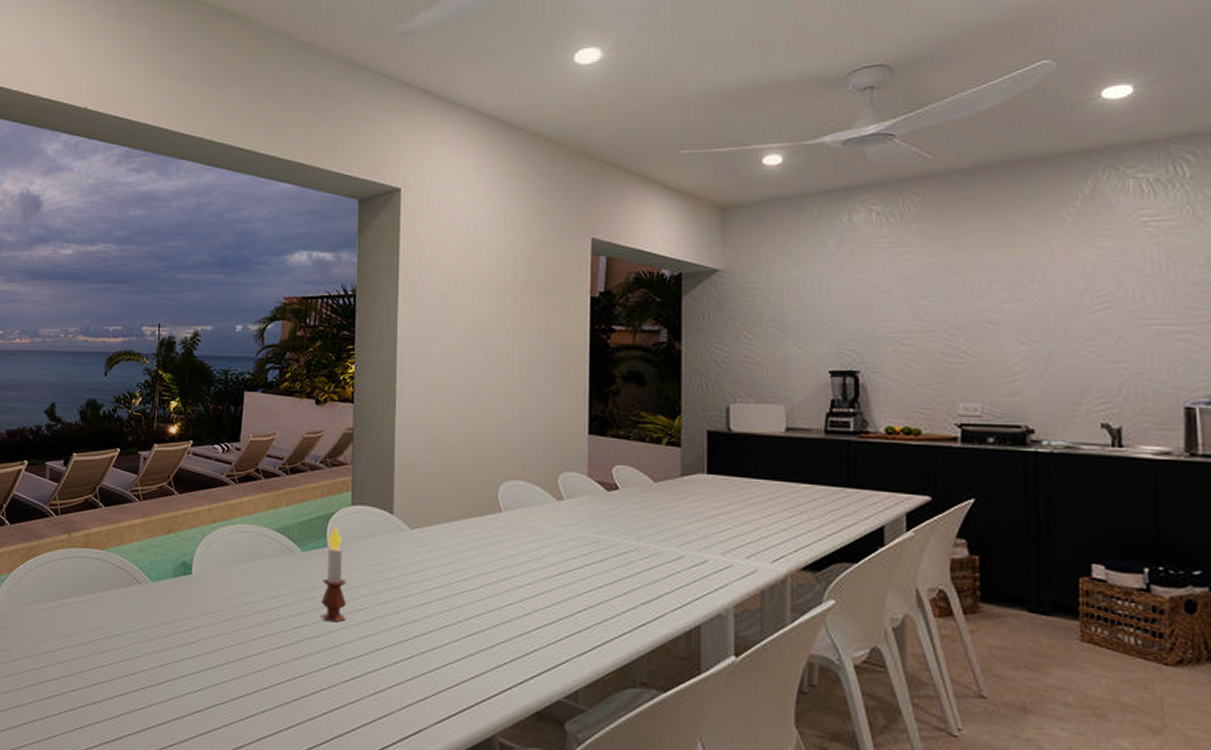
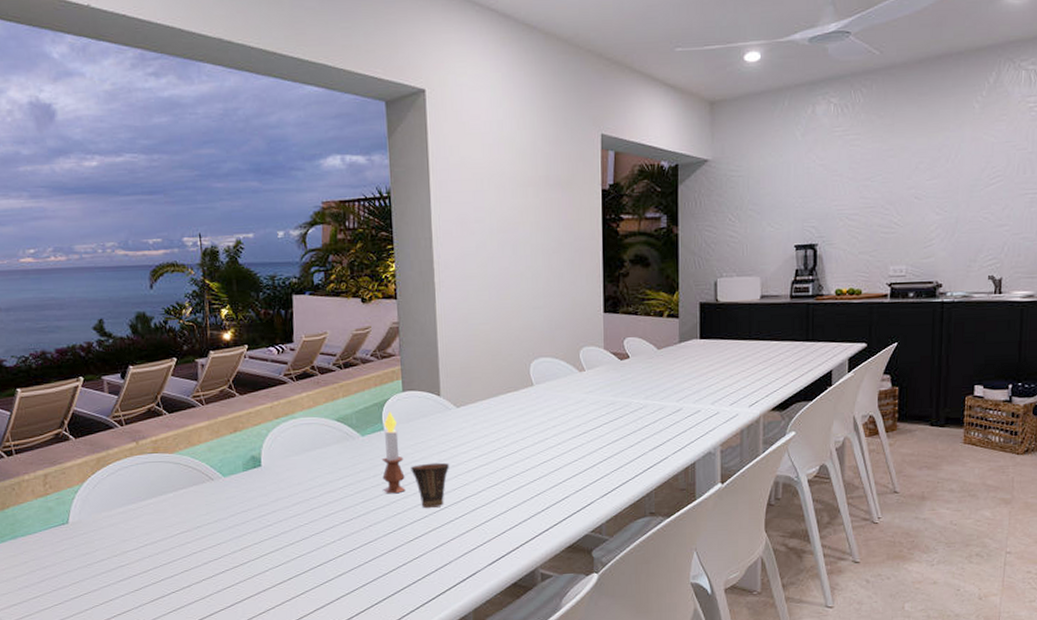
cup: none [354,590,399,645] -> present [411,462,450,509]

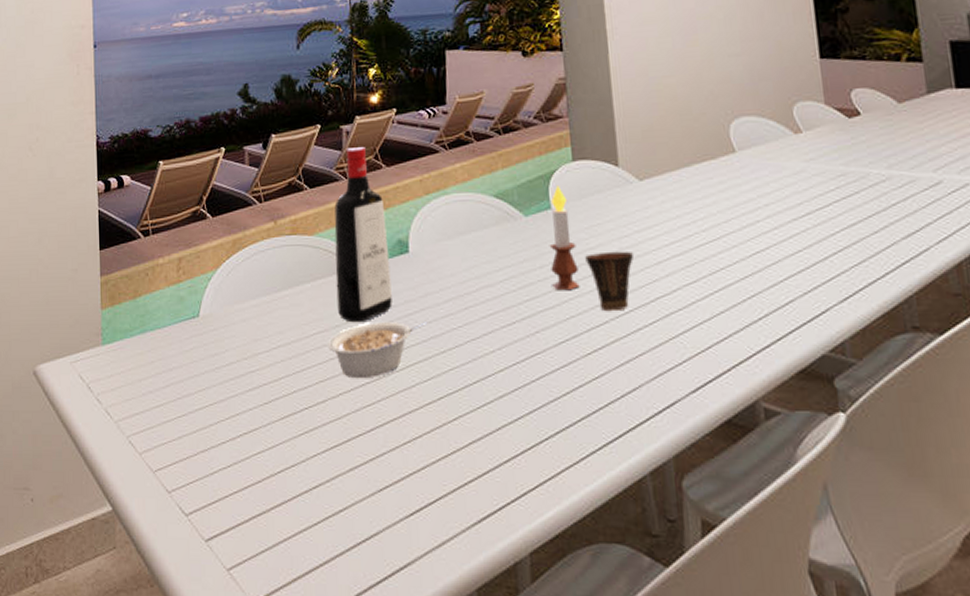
legume: none [191,521,279,568] -> present [328,322,428,379]
liquor bottle: none [192,378,248,524] -> present [334,147,392,323]

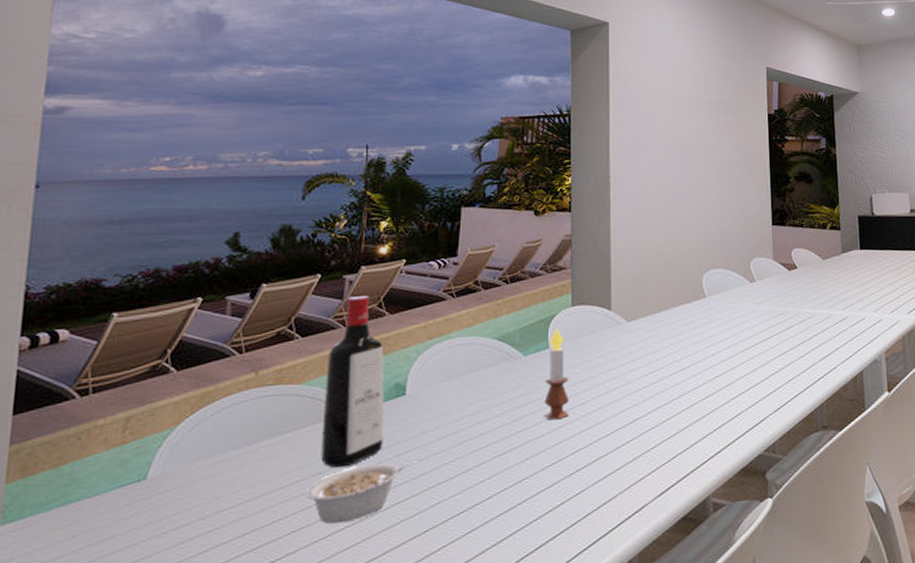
cup: present [585,251,635,312] -> none [576,381,619,436]

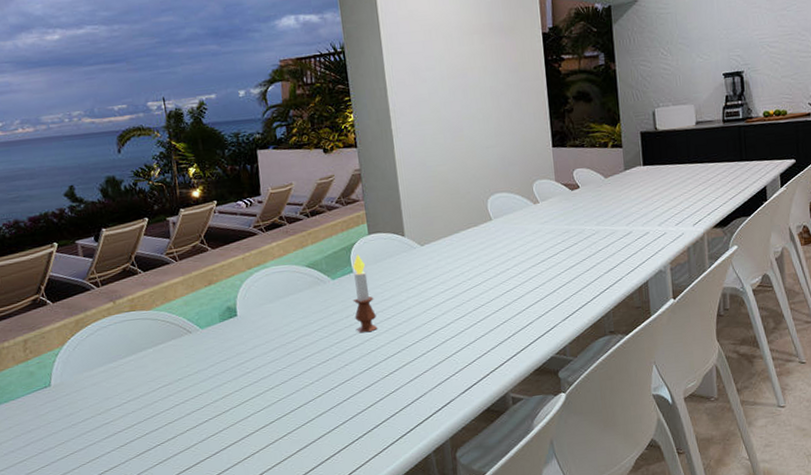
legume: present [306,460,419,525] -> none [173,367,258,418]
liquor bottle: present [321,296,384,469] -> none [168,234,226,375]

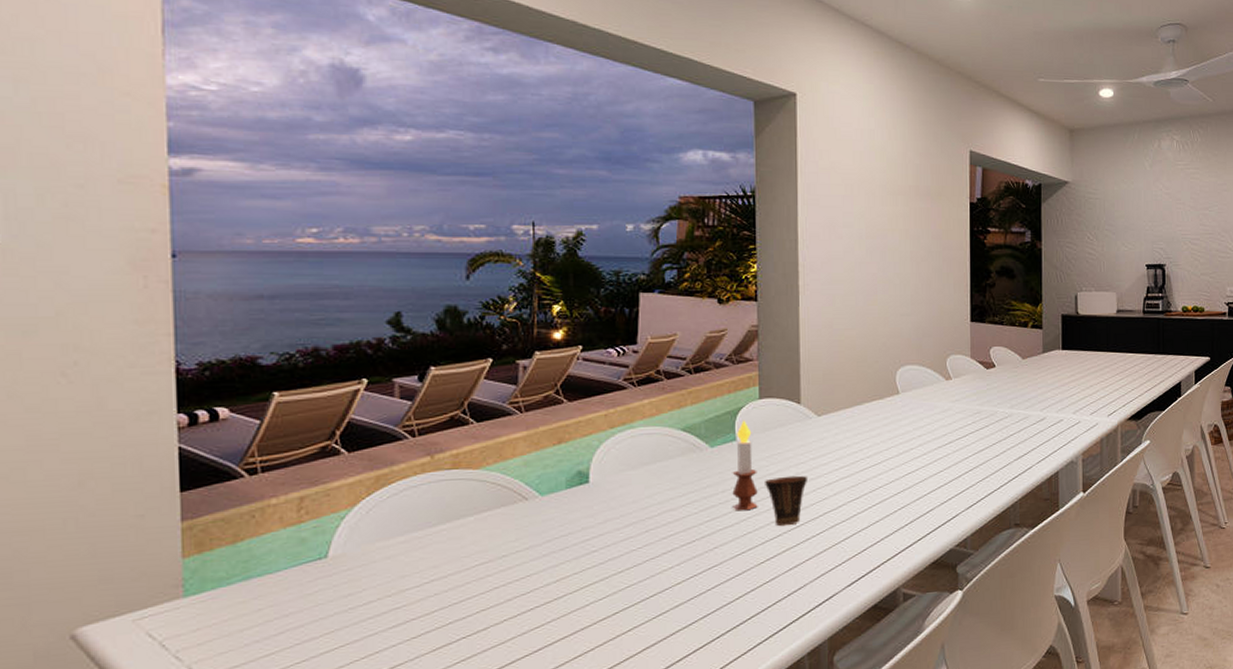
cup: none [381,299,419,345] -> present [765,475,809,527]

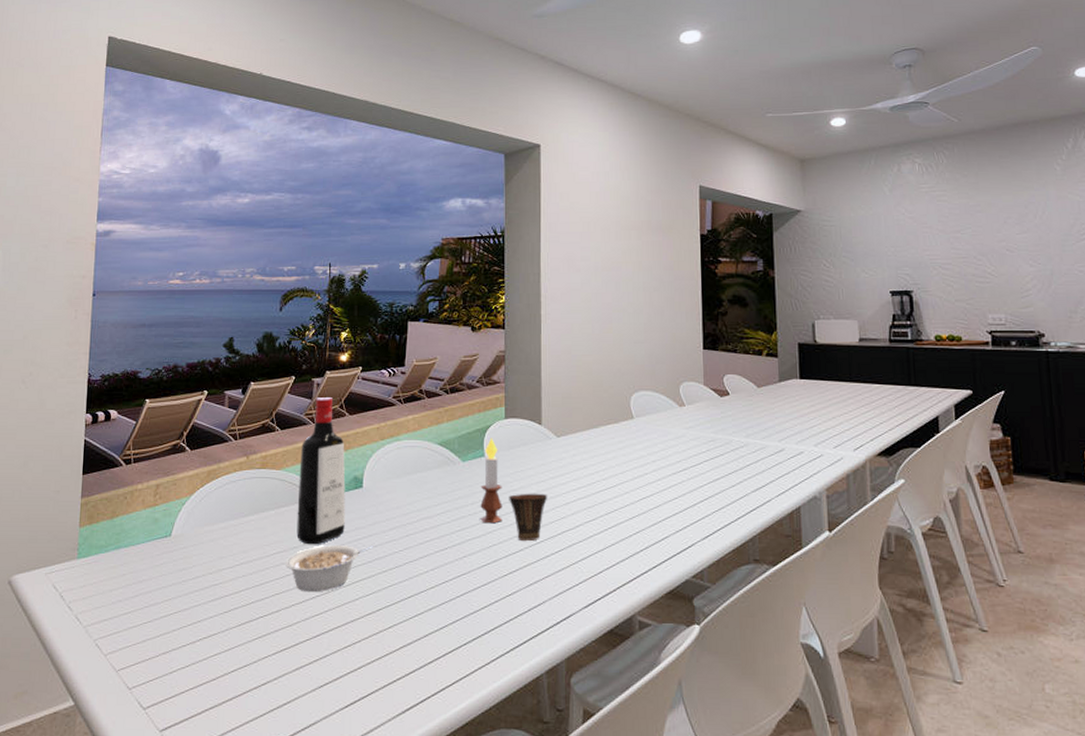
legume: none [492,546,606,605] -> present [285,545,374,593]
liquor bottle: none [504,382,568,552] -> present [296,398,346,545]

